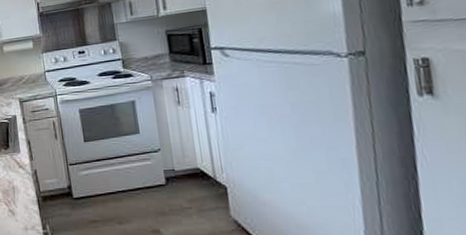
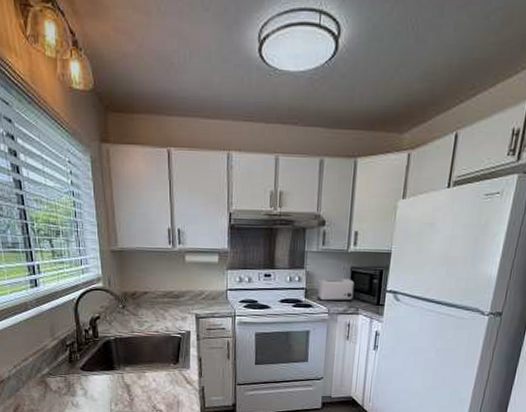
toaster: none [134,42,176,70] -> present [317,278,355,302]

